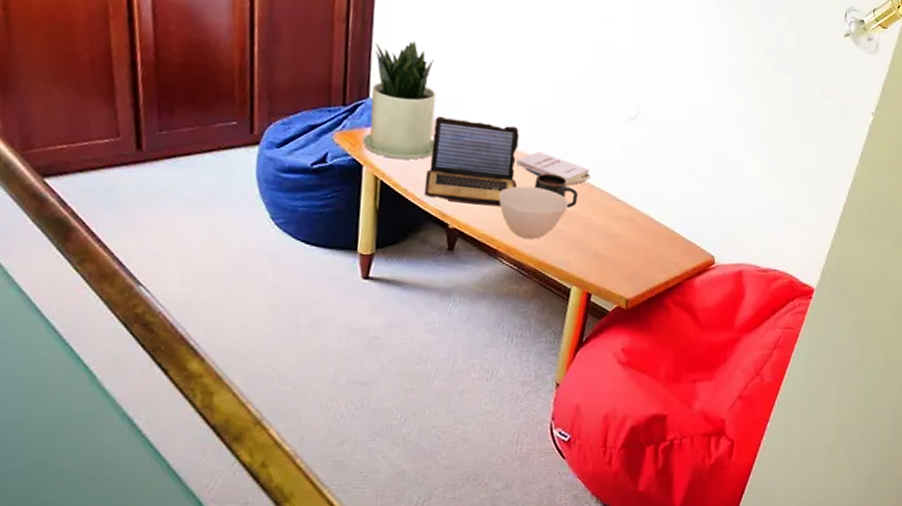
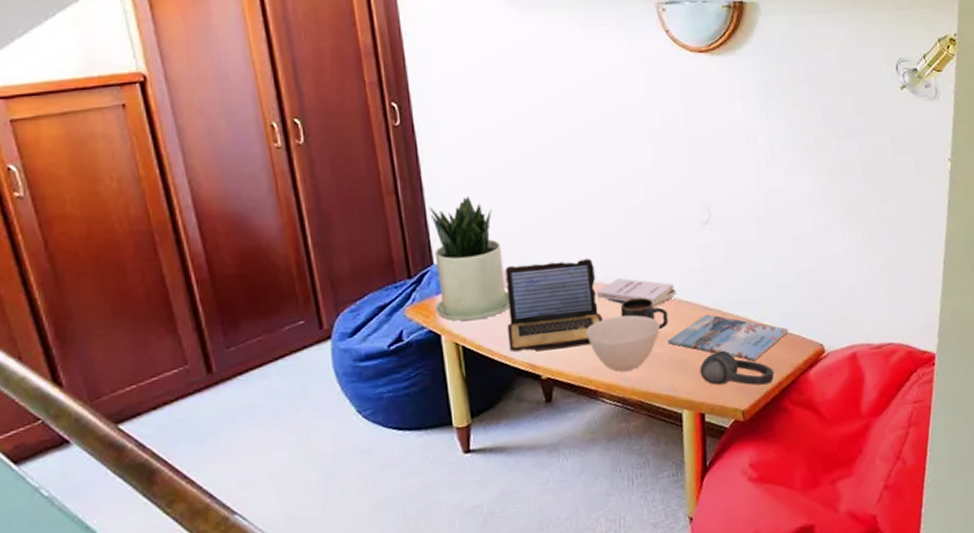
magazine: none [572,203,686,257] -> present [667,314,789,361]
headphones: none [595,240,664,281] -> present [699,350,775,386]

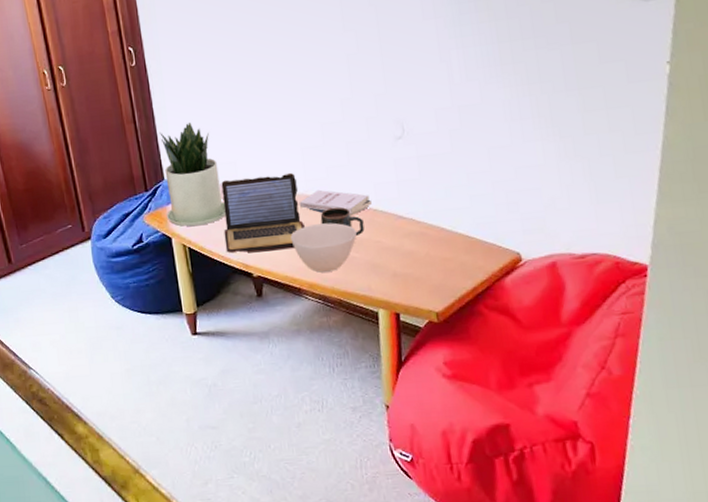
magazine: present [667,314,789,361] -> none [364,222,484,267]
headphones: present [699,350,775,386] -> none [394,256,469,290]

